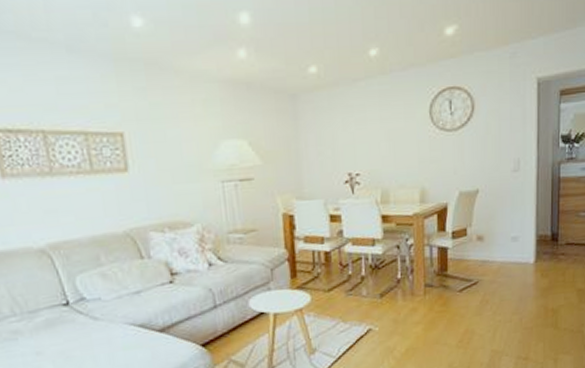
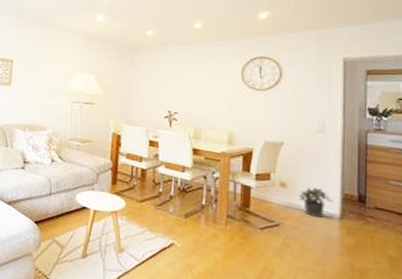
potted plant: none [496,233,529,266] -> present [299,187,333,218]

